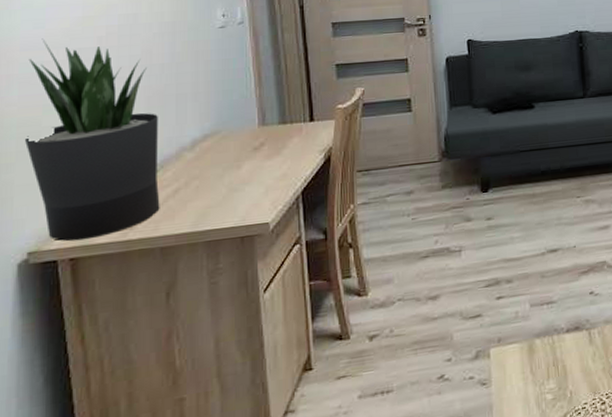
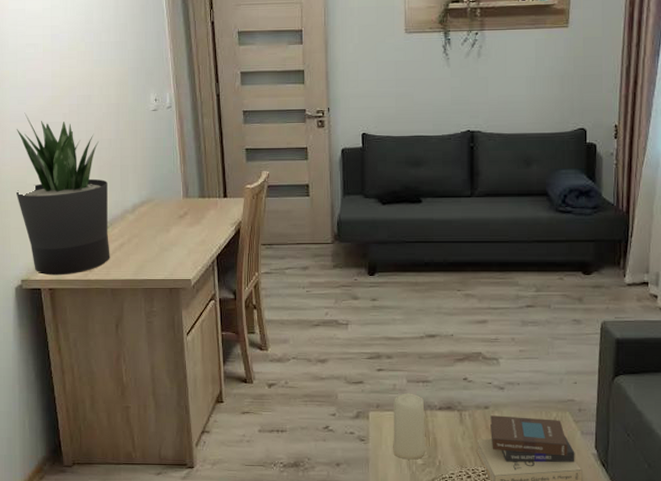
candle: none [517,318,556,398] -> present [393,393,426,460]

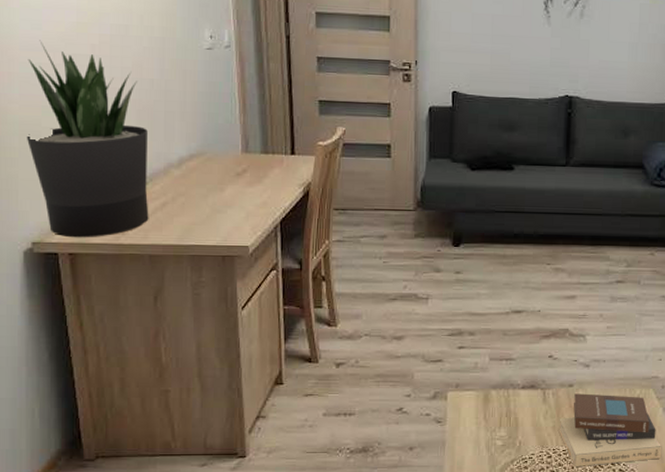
candle: present [393,393,426,460] -> none [471,372,507,441]

